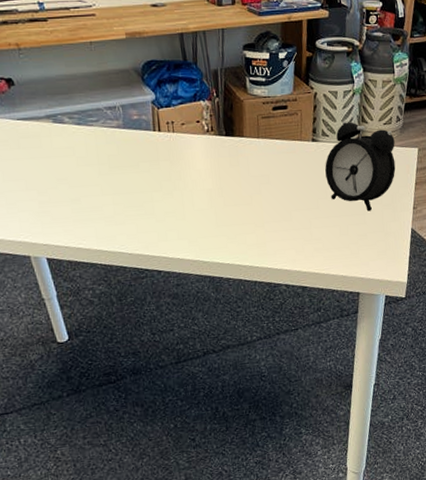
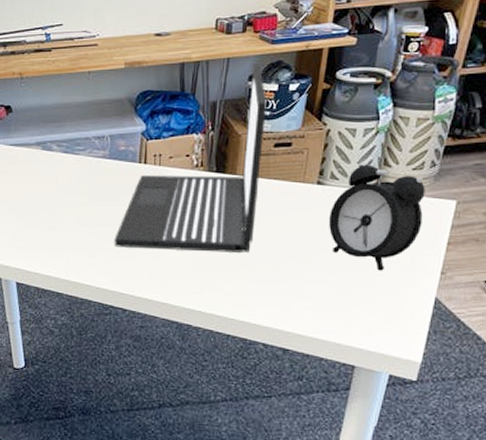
laptop: none [140,33,266,213] -> present [114,62,267,253]

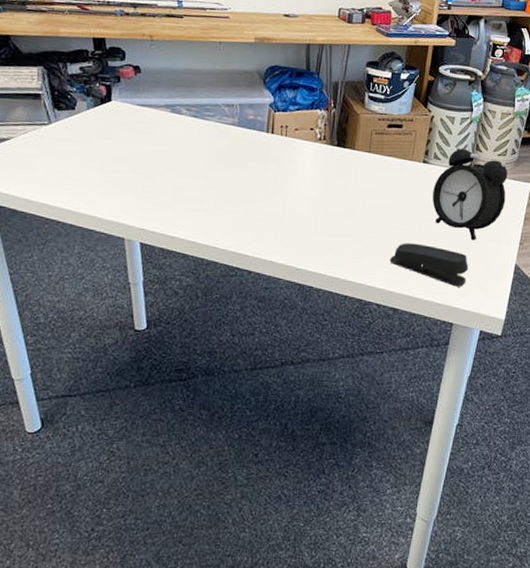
laptop: present [114,62,267,253] -> none [241,51,382,221]
stapler: none [277,276,374,325] -> present [389,243,468,287]

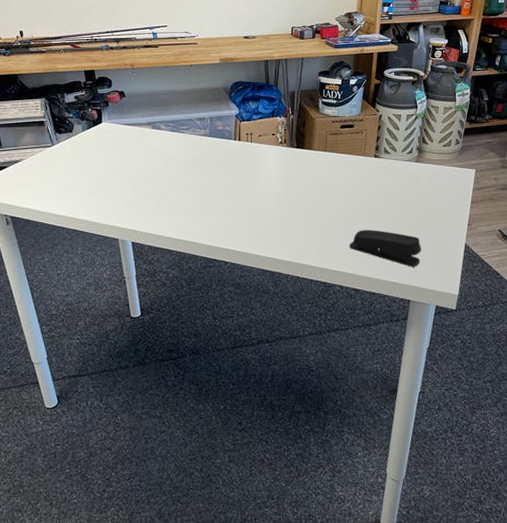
alarm clock: present [432,146,508,240] -> none [385,140,453,224]

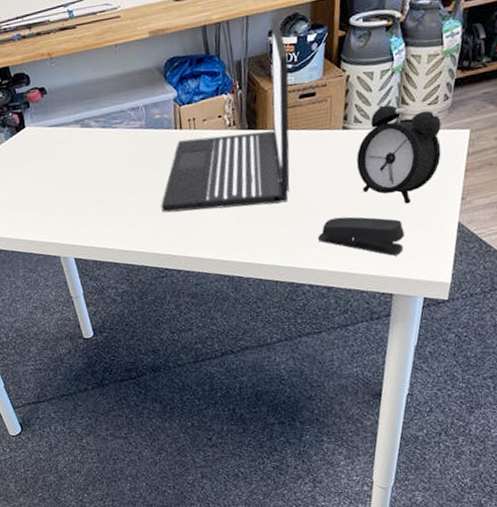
laptop: none [216,62,333,212] -> present [161,17,290,213]
alarm clock: none [385,140,453,224] -> present [357,103,441,204]

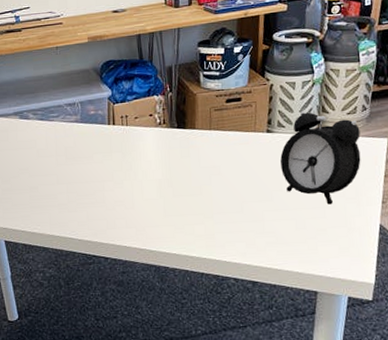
laptop: present [161,17,290,213] -> none [92,30,216,202]
stapler: present [317,216,404,256] -> none [242,214,327,254]

